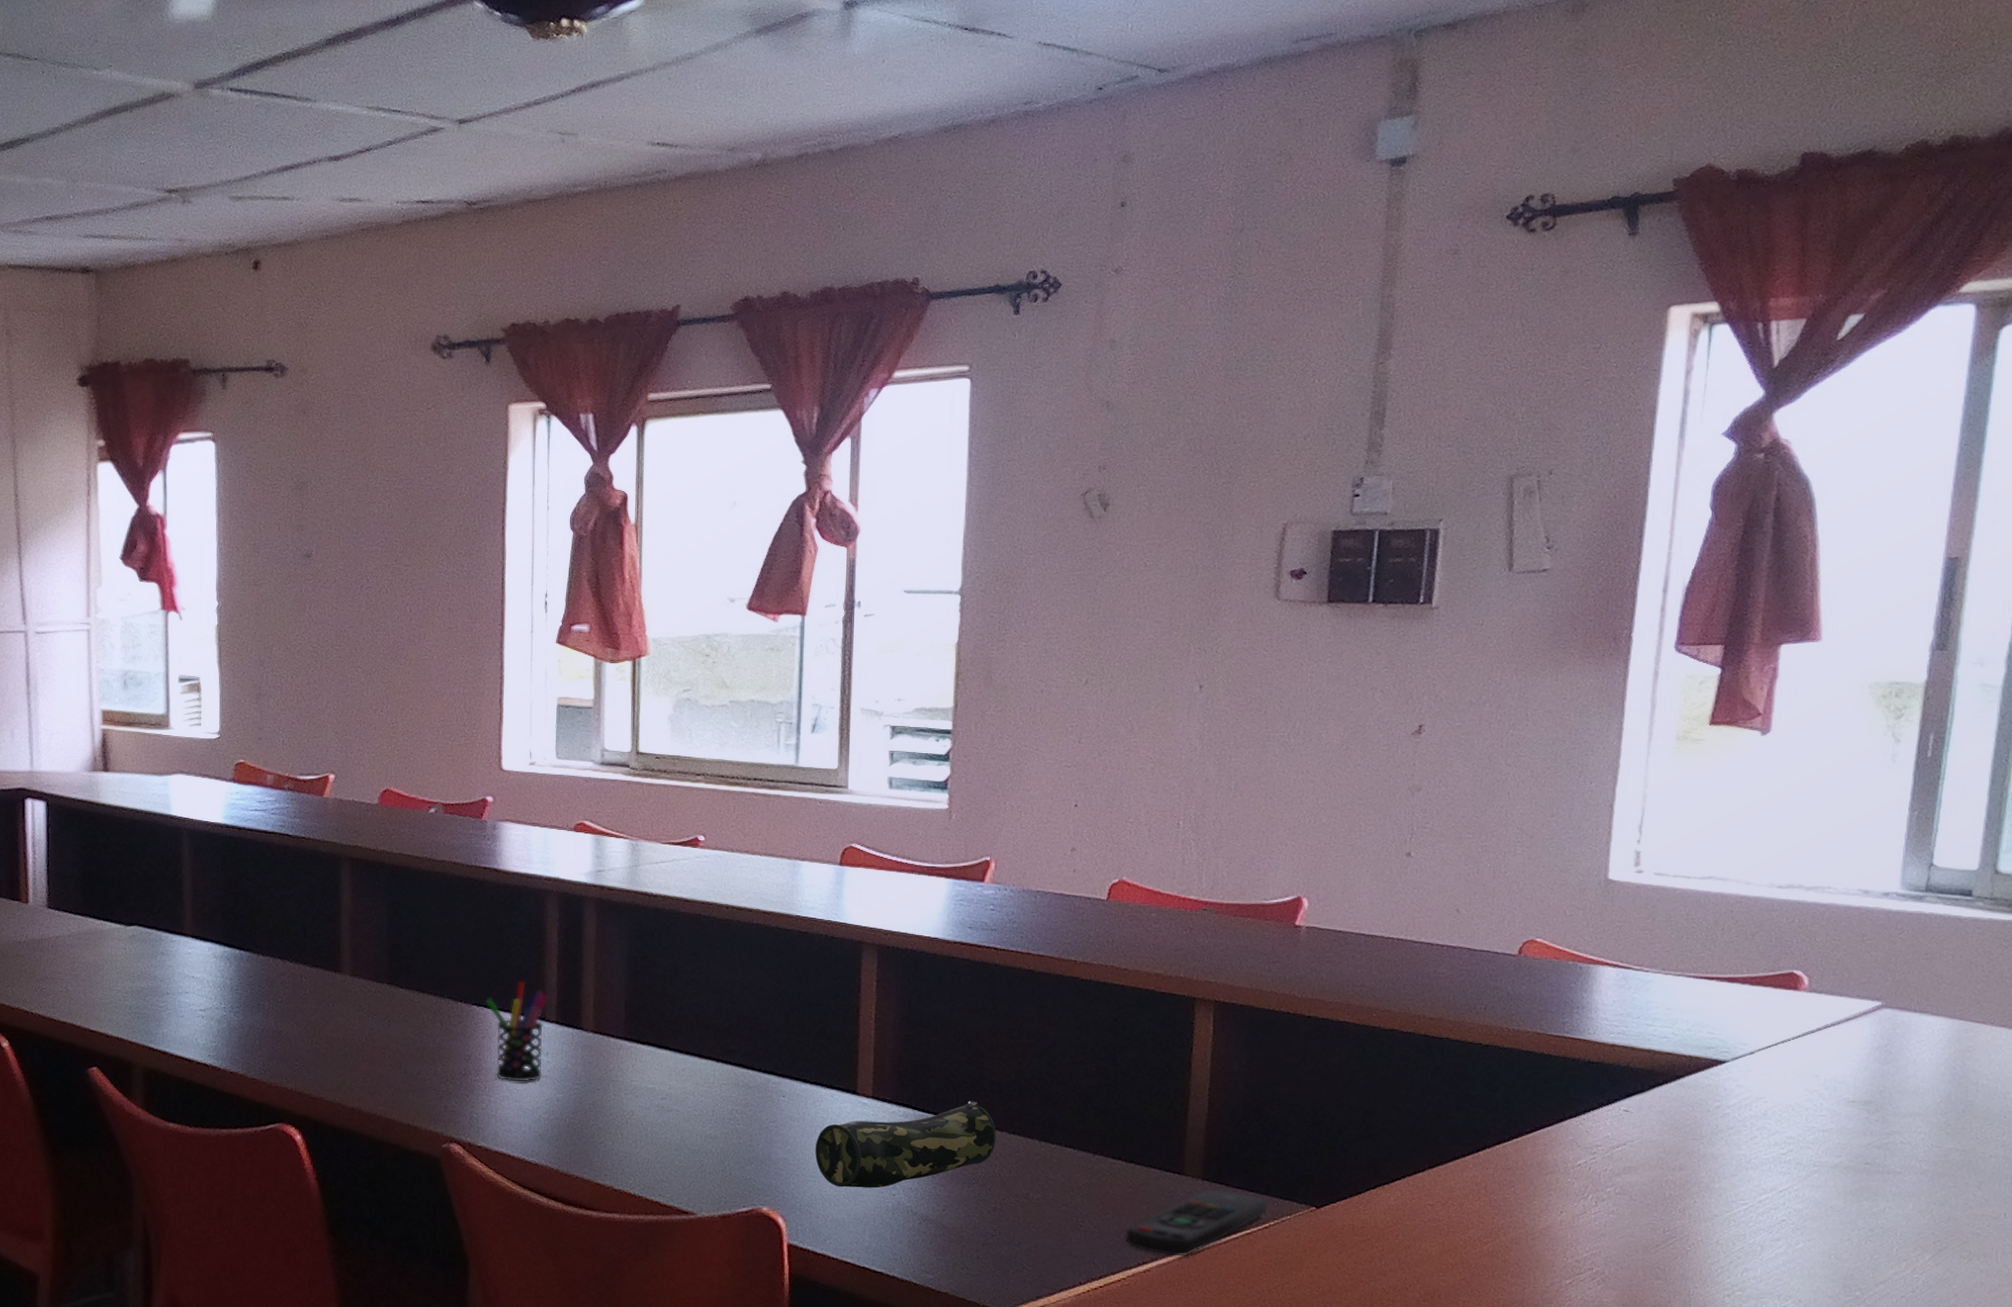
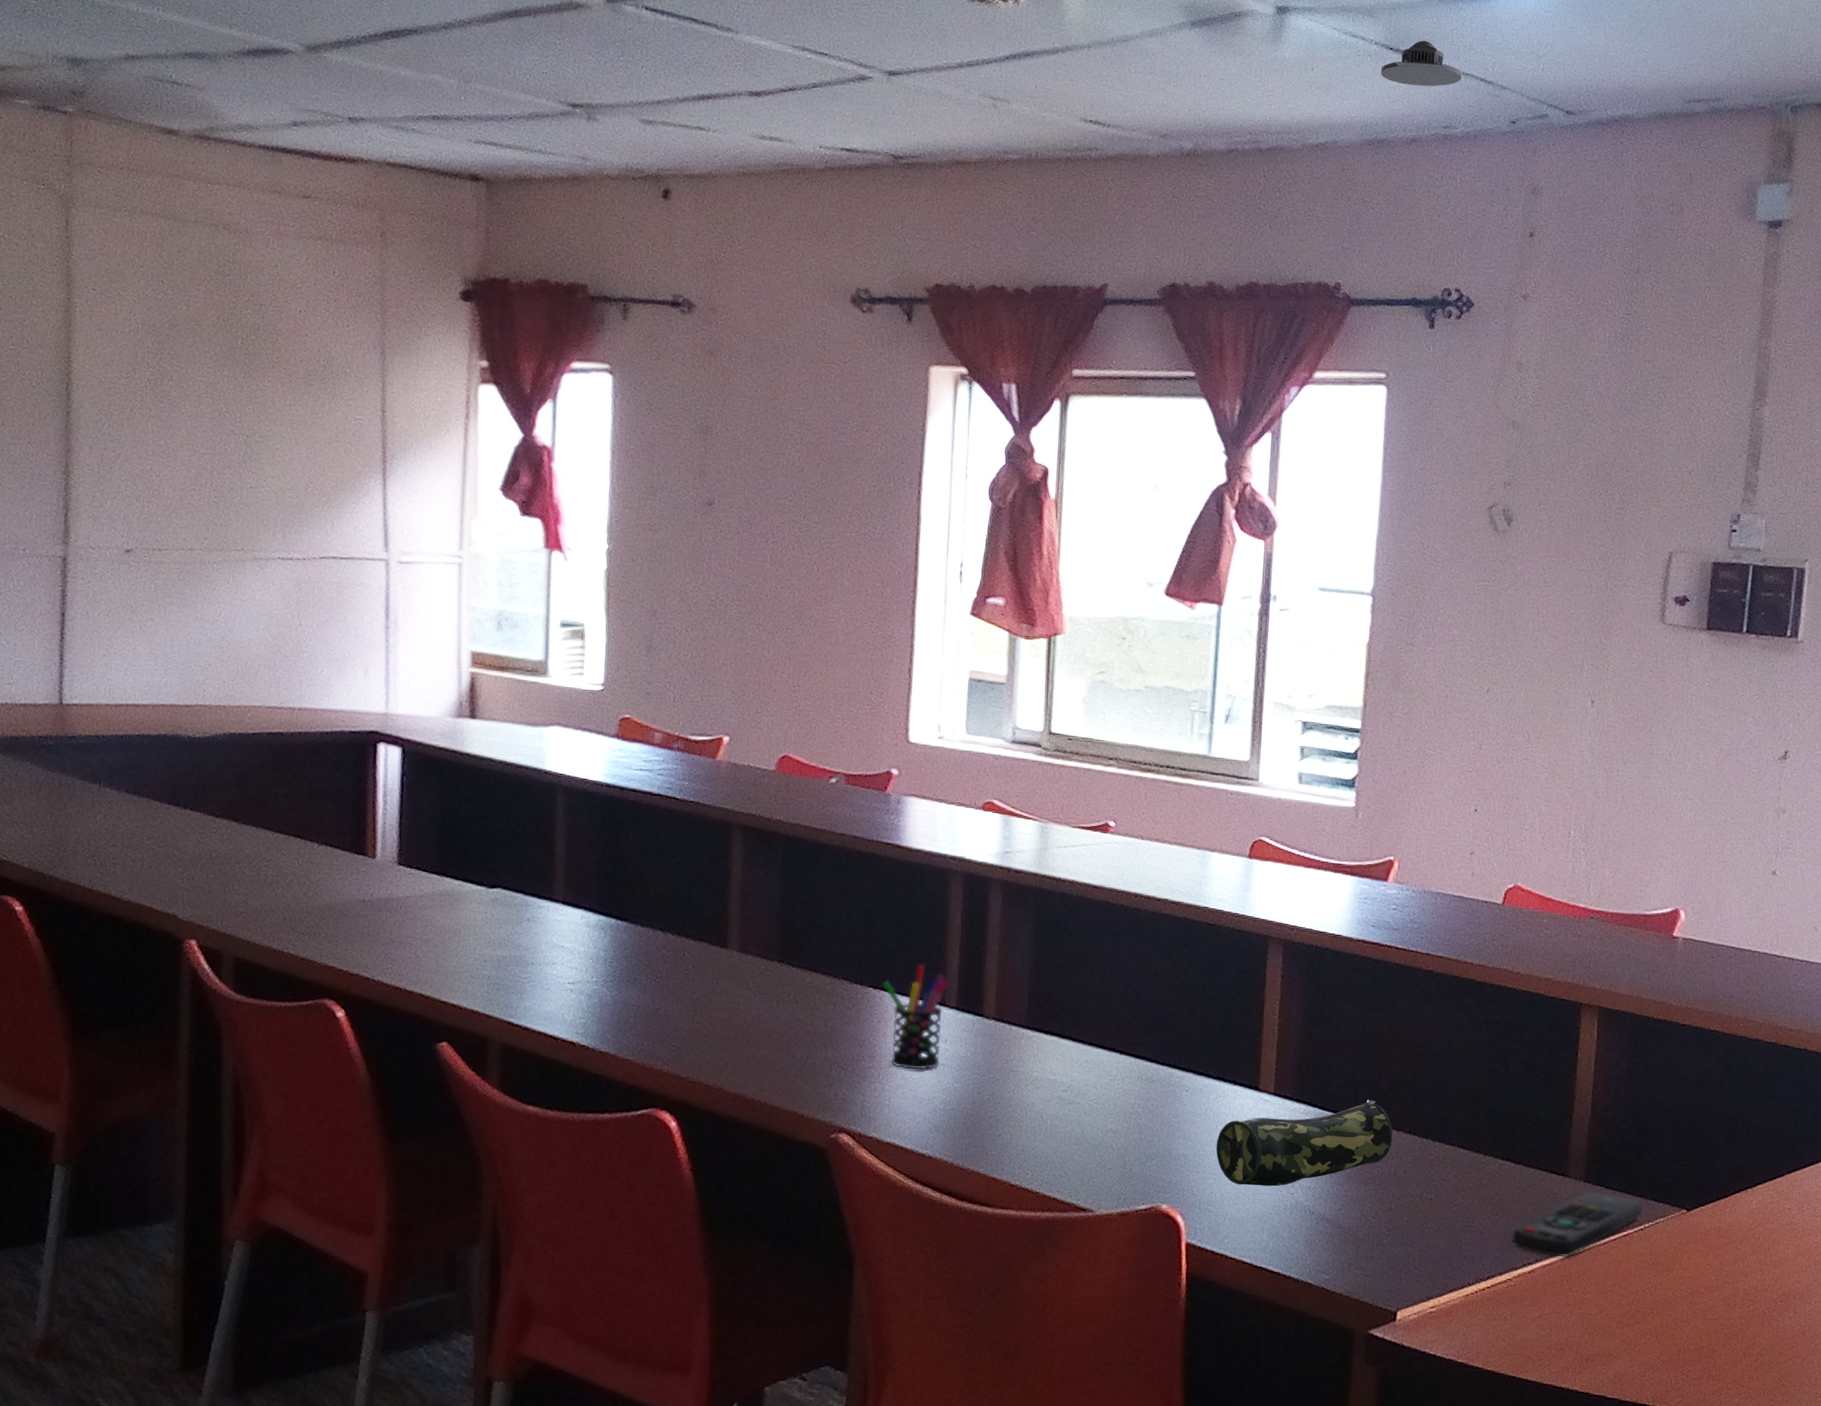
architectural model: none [955,15,1043,65] -> present [1380,40,1462,87]

